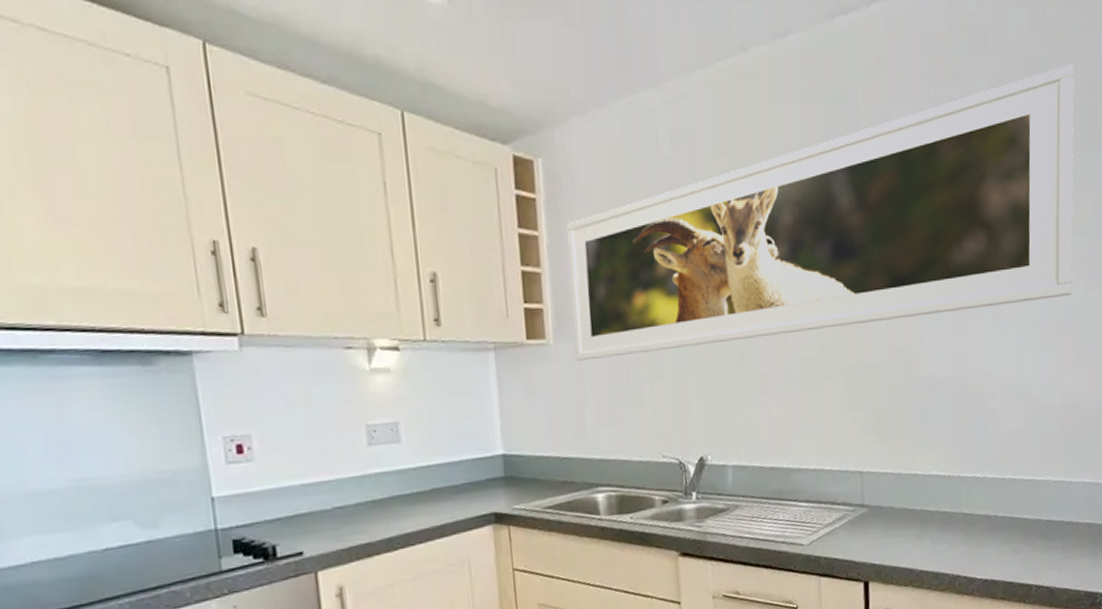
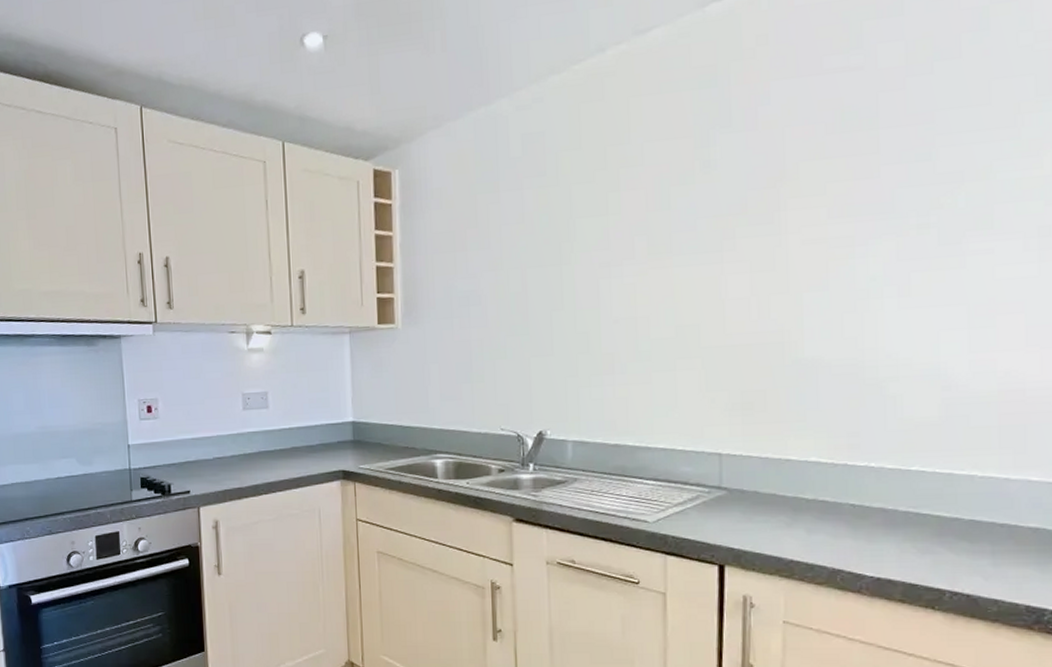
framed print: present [566,64,1075,361] -> none [418,10,1028,343]

